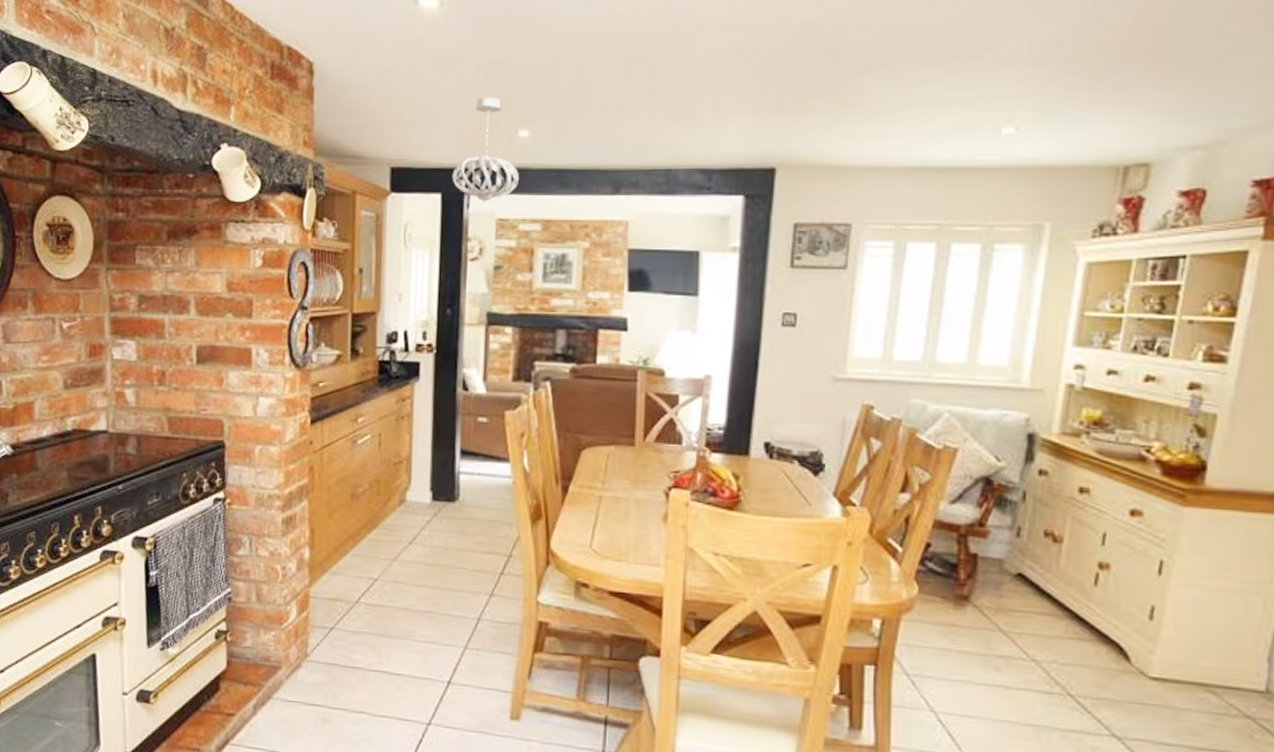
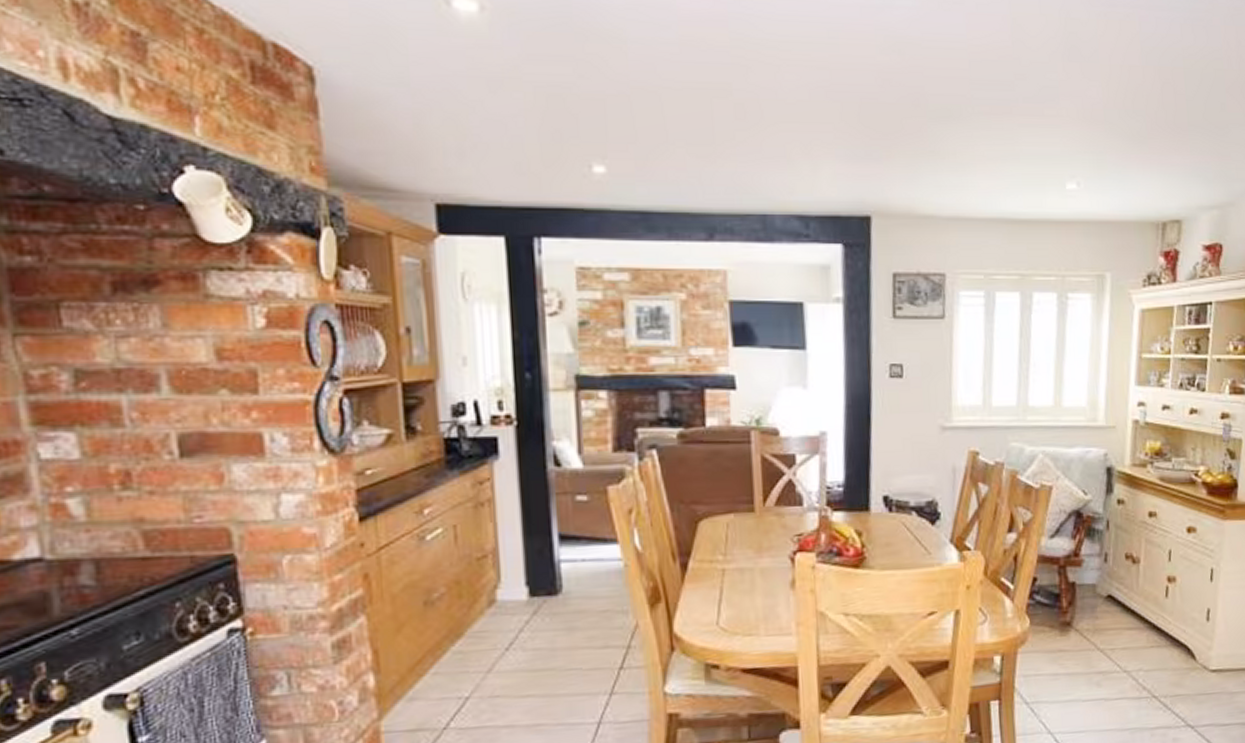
pendant light: present [452,96,519,203] -> none [516,124,598,249]

